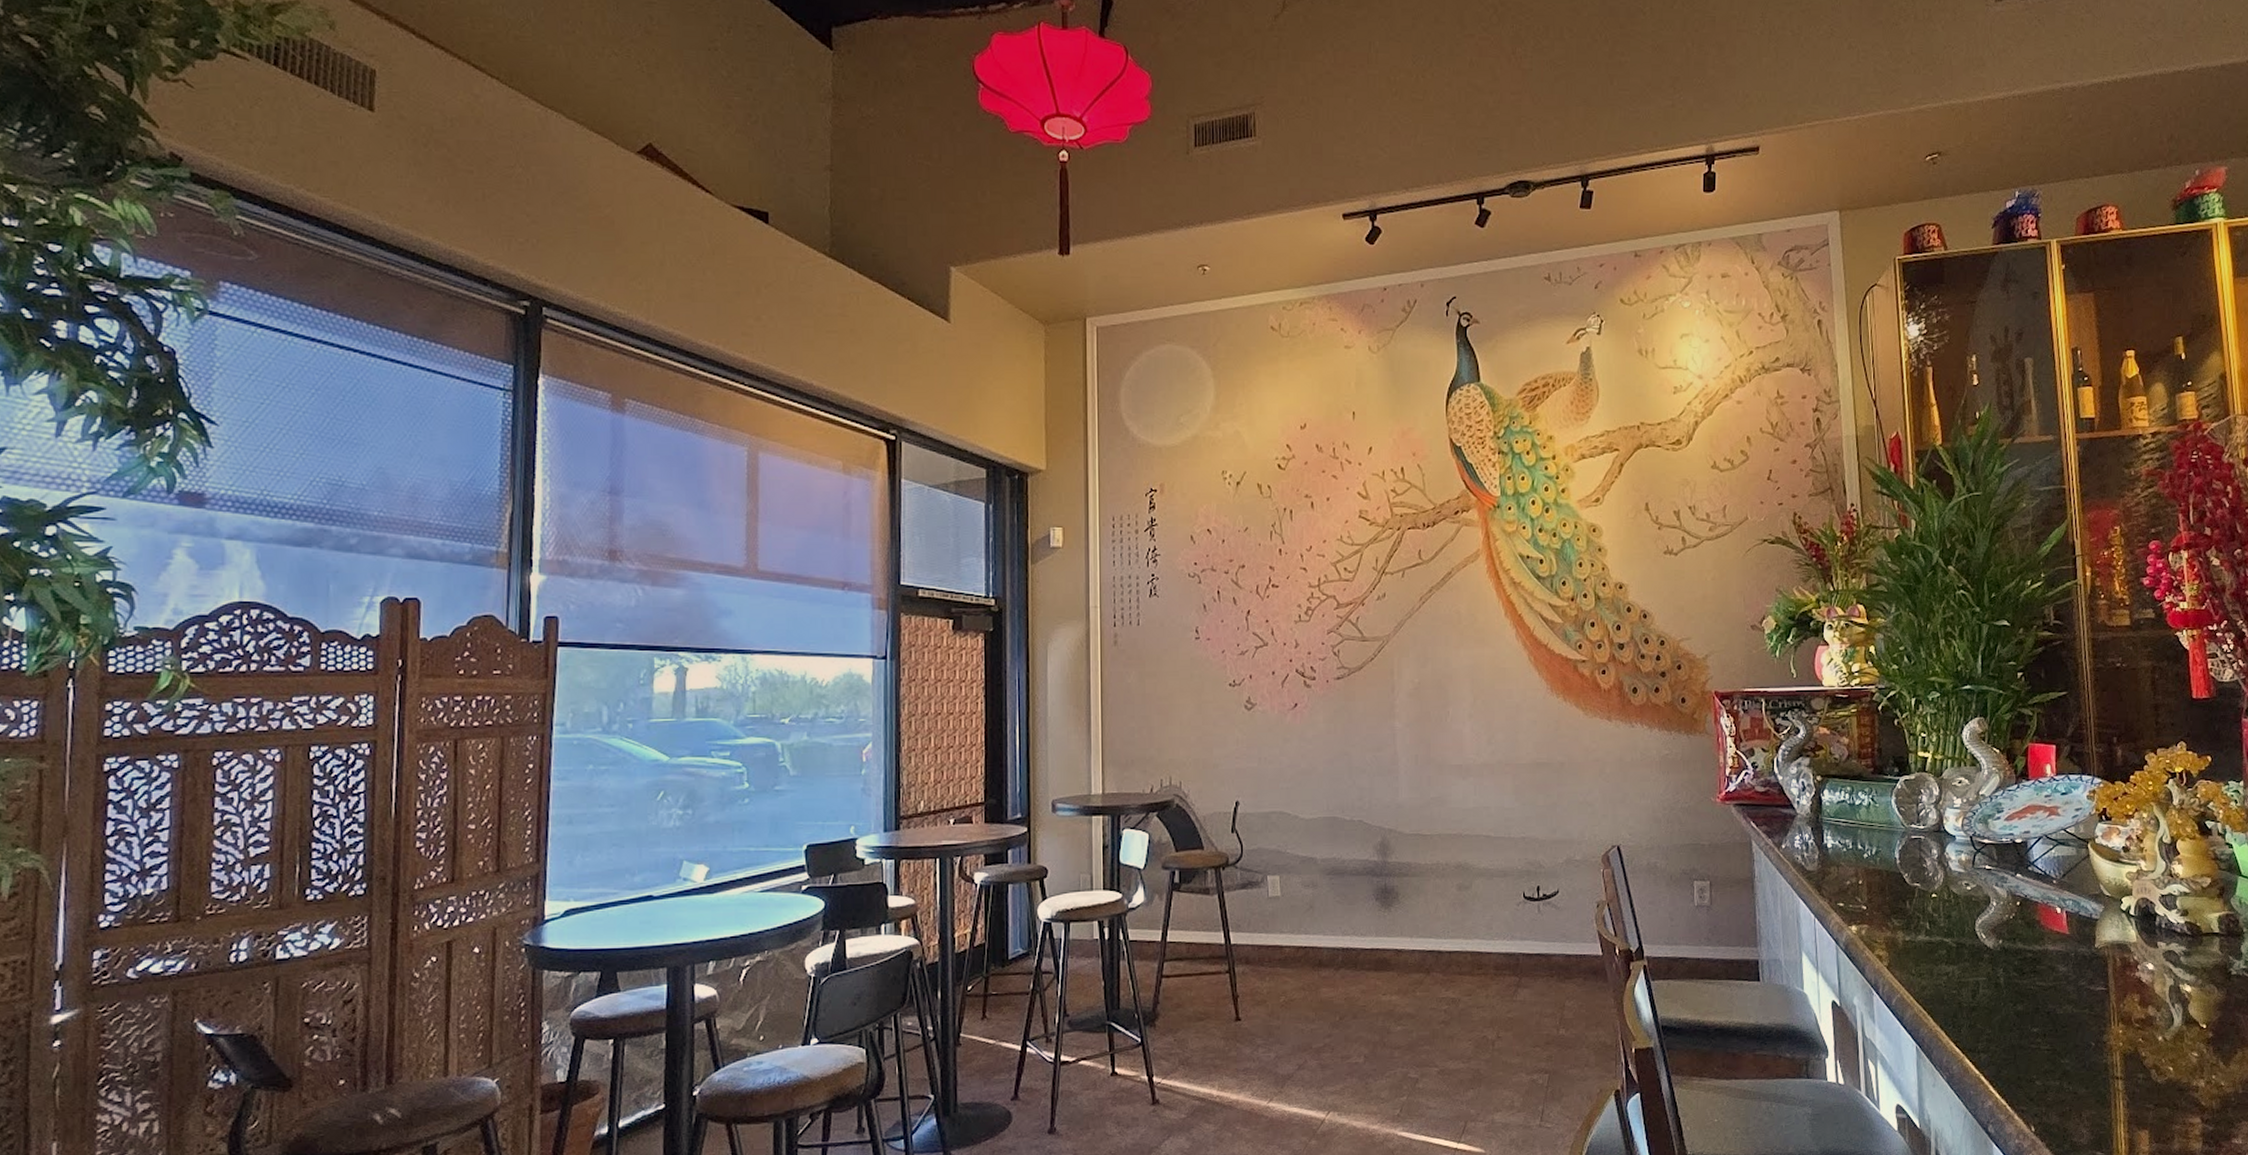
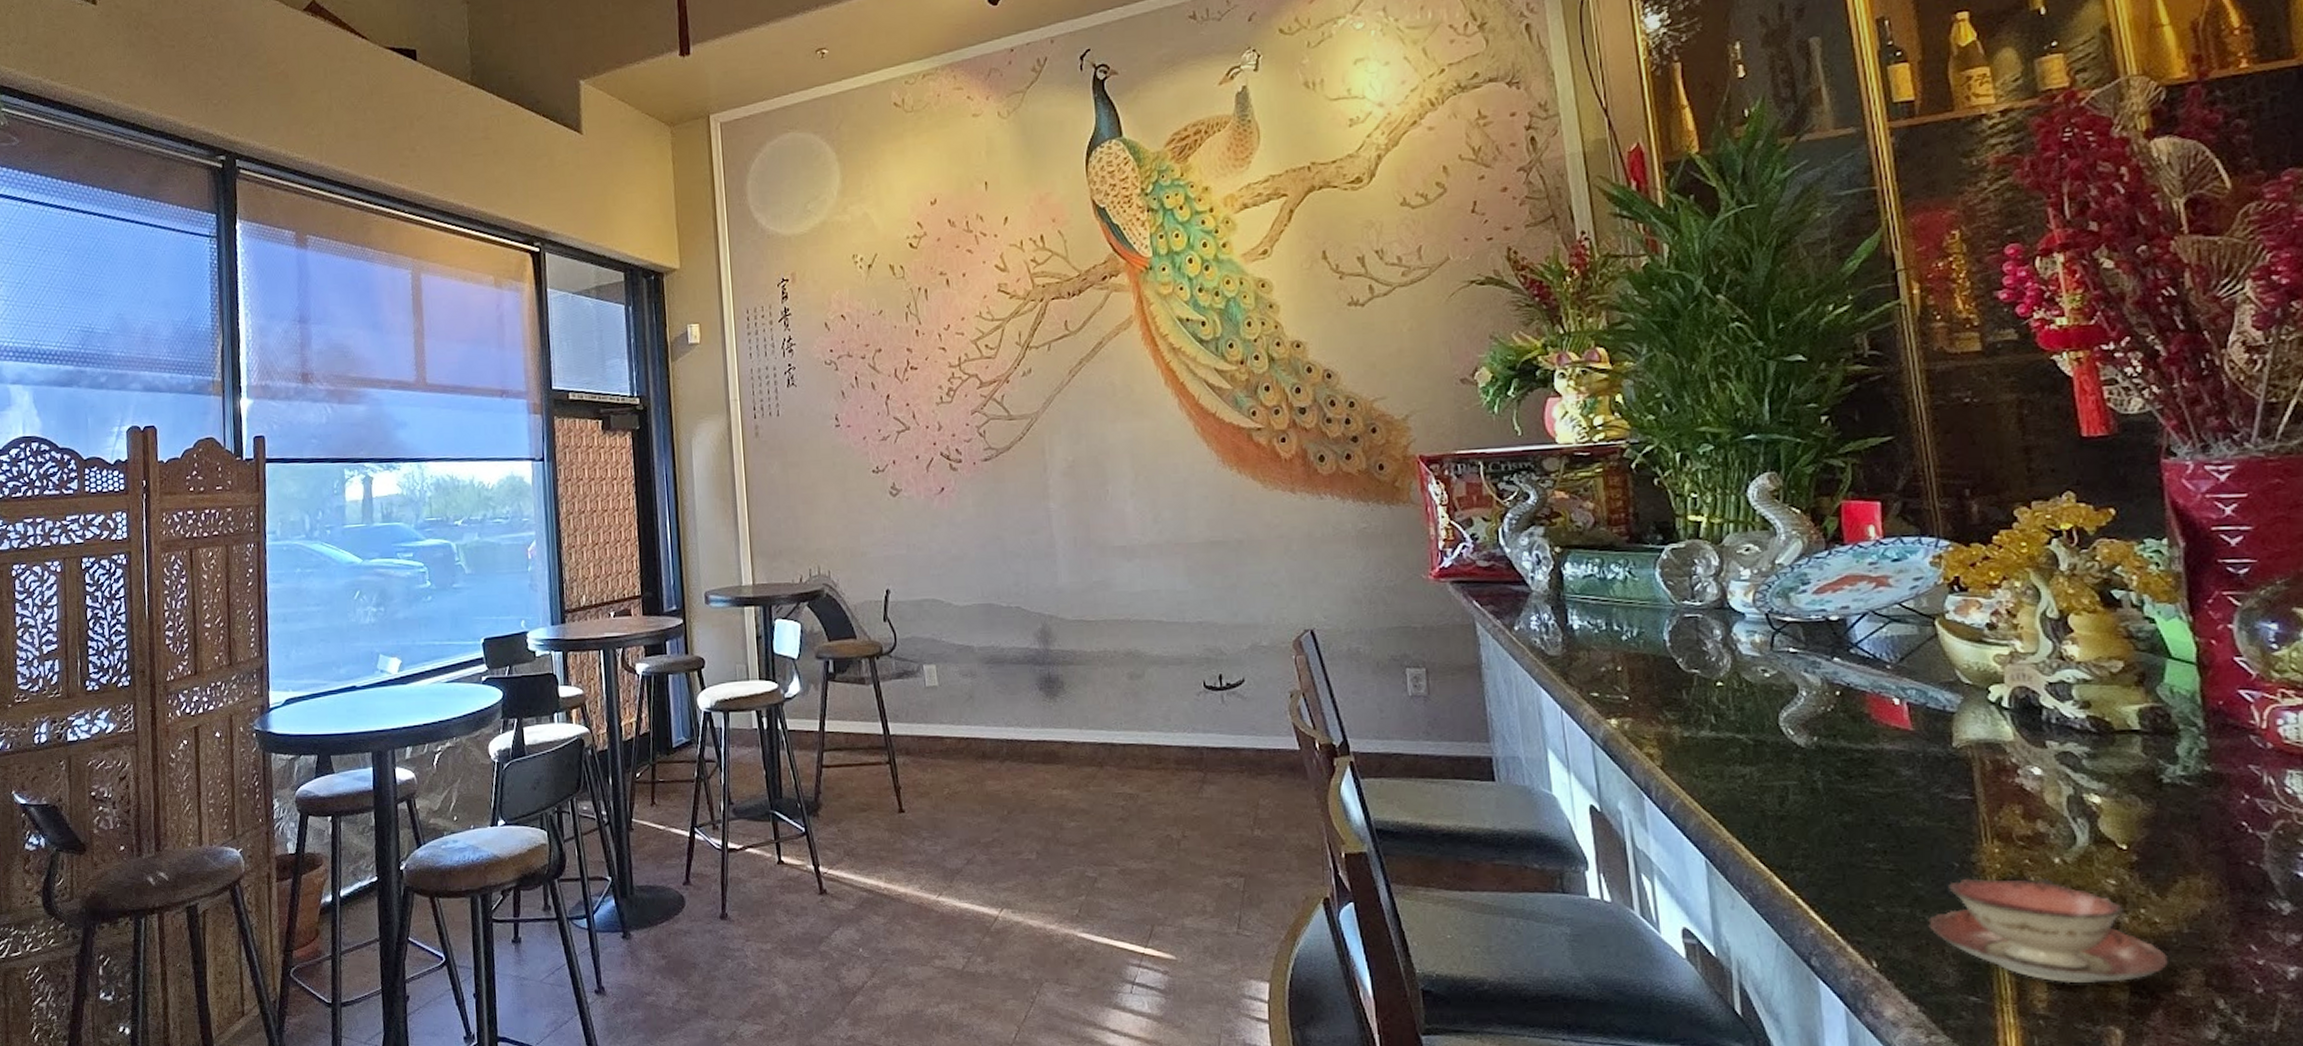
teacup: none [2071,1052,2229,1138] -> present [1928,877,2169,984]

